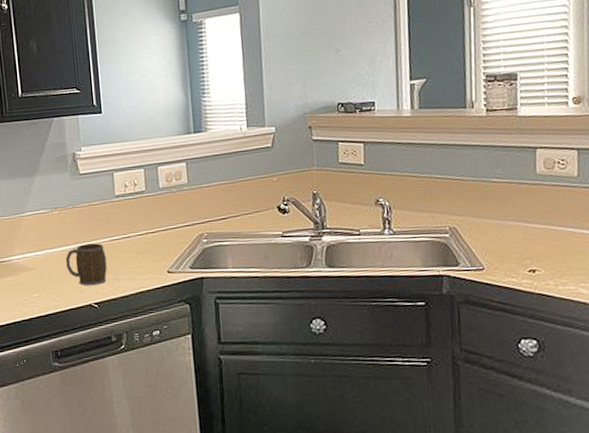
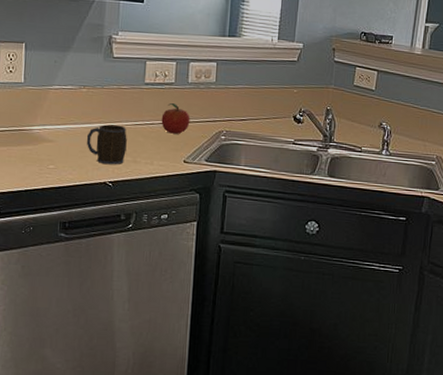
fruit: none [137,212,168,244] -> present [161,103,190,134]

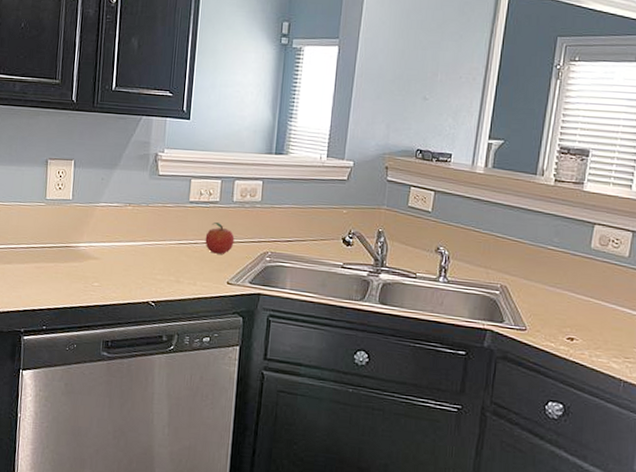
mug: present [86,124,127,165] -> none [130,243,171,285]

